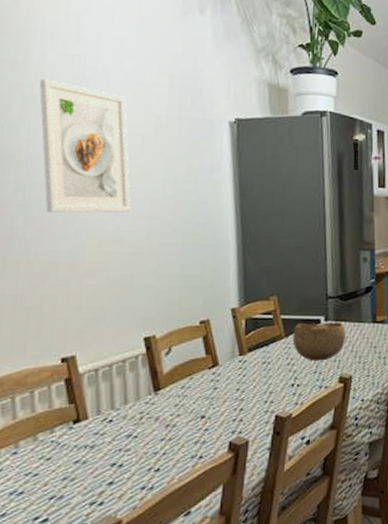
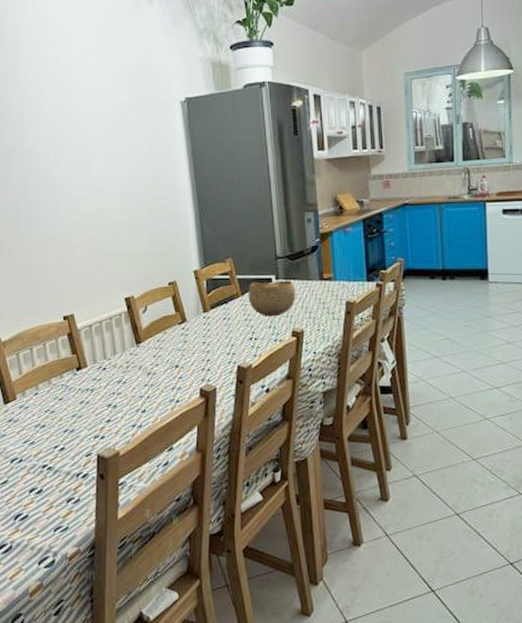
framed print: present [39,78,131,213] -> none [28,80,106,194]

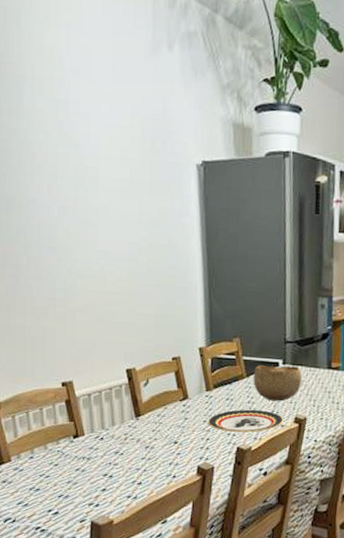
plate: none [206,326,282,352] -> present [207,409,284,433]

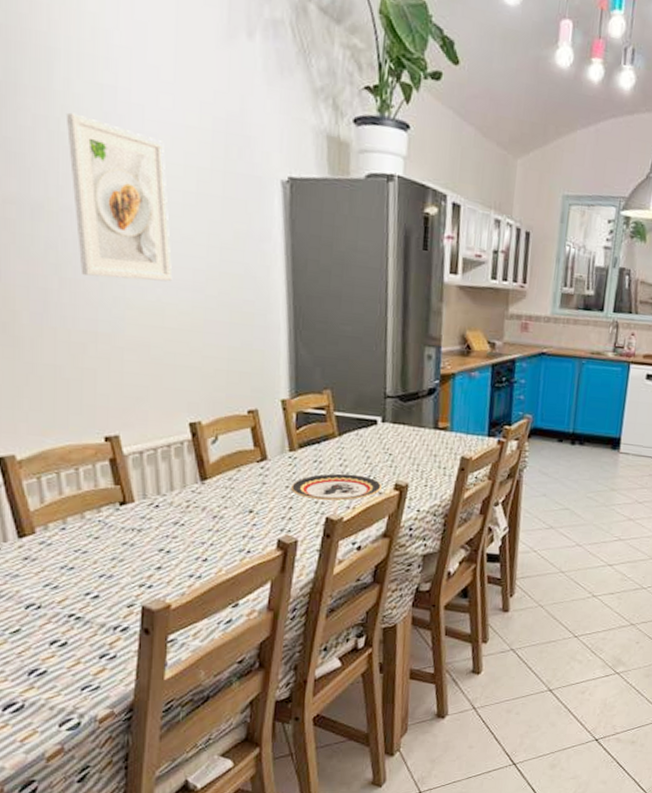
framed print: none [31,124,112,255] -> present [66,112,173,282]
bowl: present [253,365,302,402] -> none [346,422,404,465]

